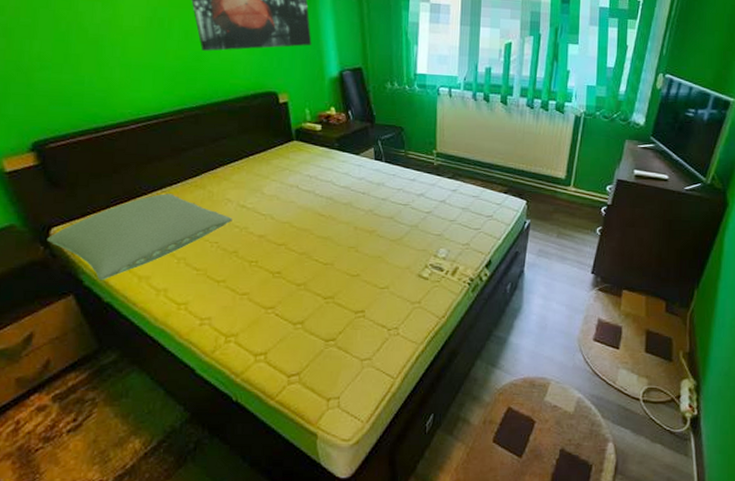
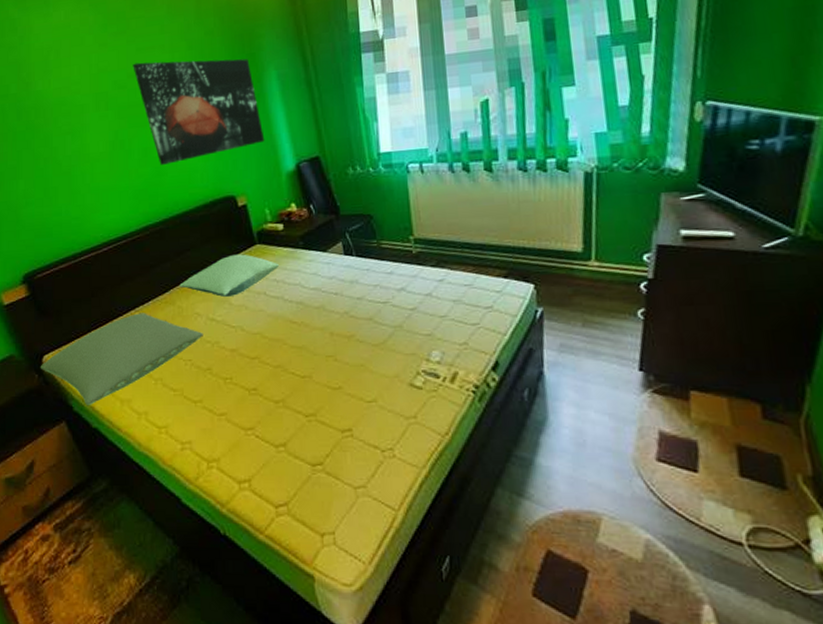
pillow: none [212,147,313,187] -> present [180,254,279,298]

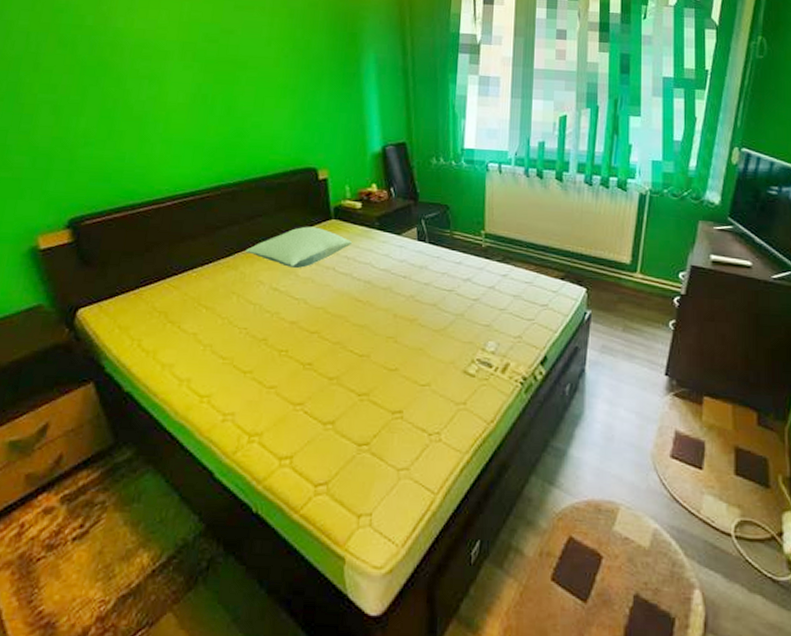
pillow: present [40,313,203,406] -> none [72,274,264,368]
wall art: present [133,58,265,165] -> none [227,19,355,127]

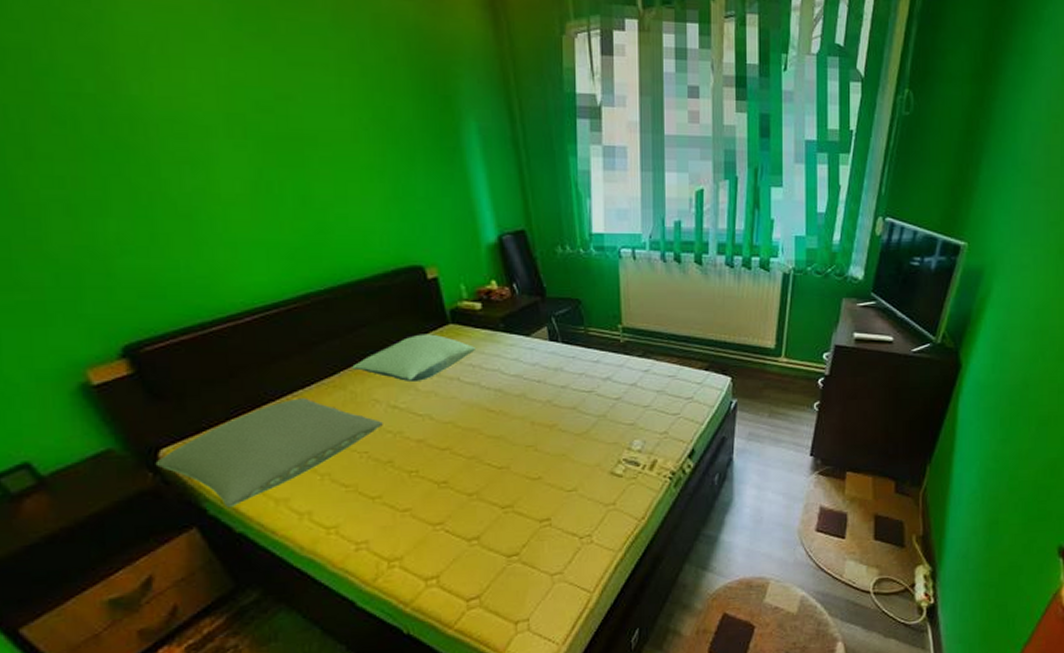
pillow: none [72,274,264,368] -> present [155,398,383,509]

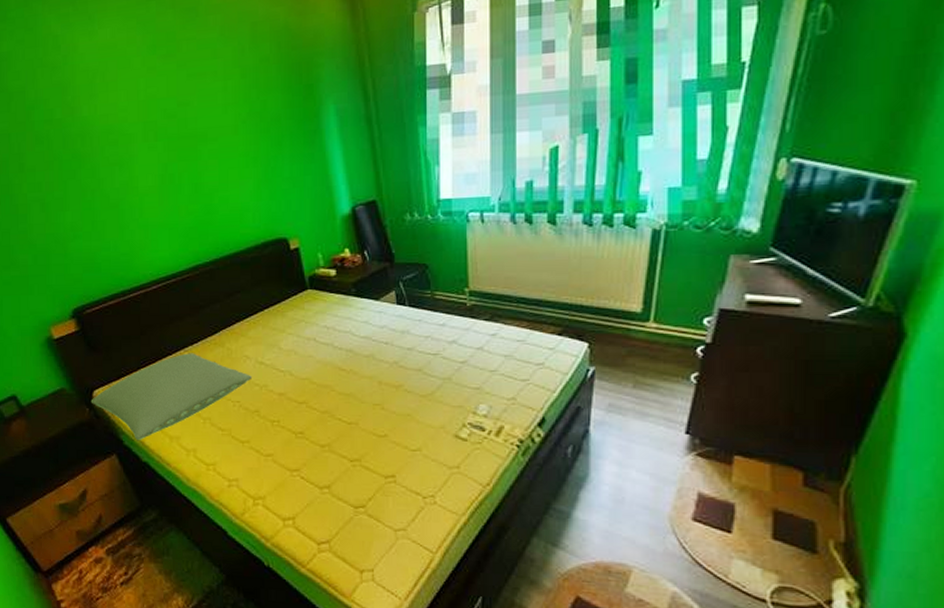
pillow: present [352,334,475,383] -> none [229,298,330,342]

